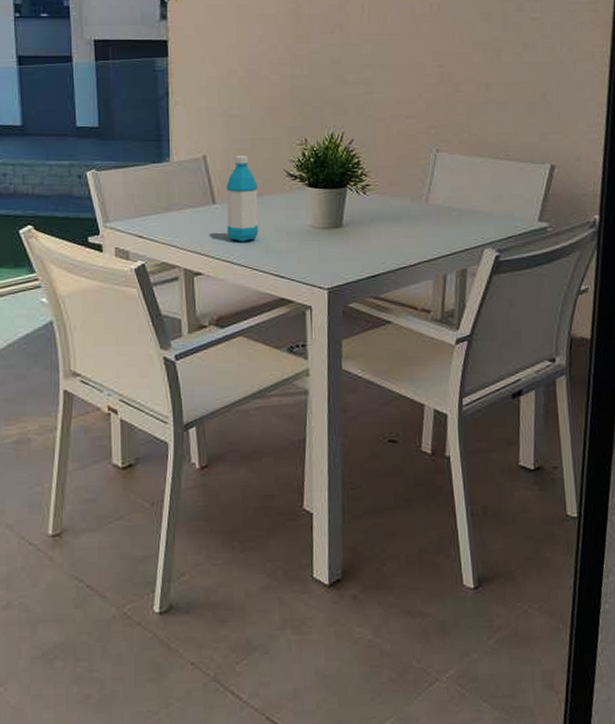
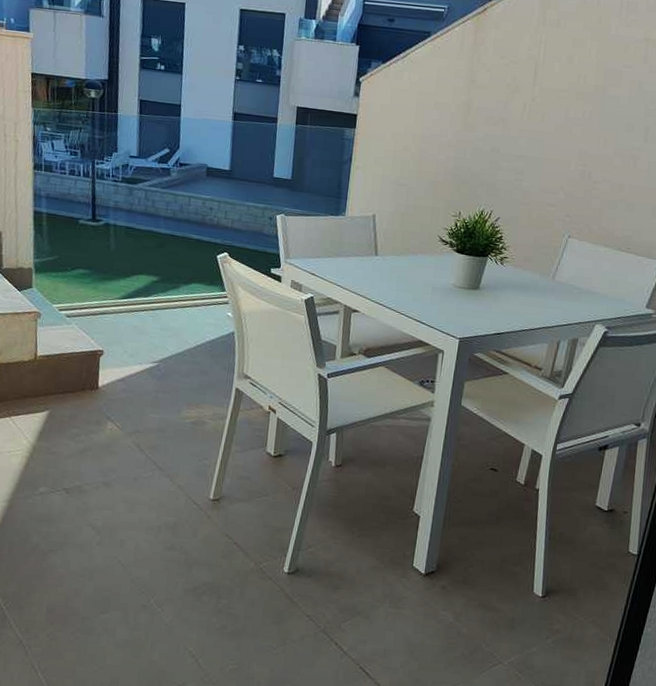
water bottle: present [226,155,259,242] -> none [383,218,414,291]

